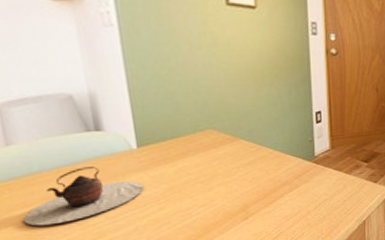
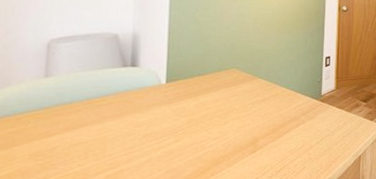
teapot: present [22,167,143,226] -> none [41,99,164,156]

